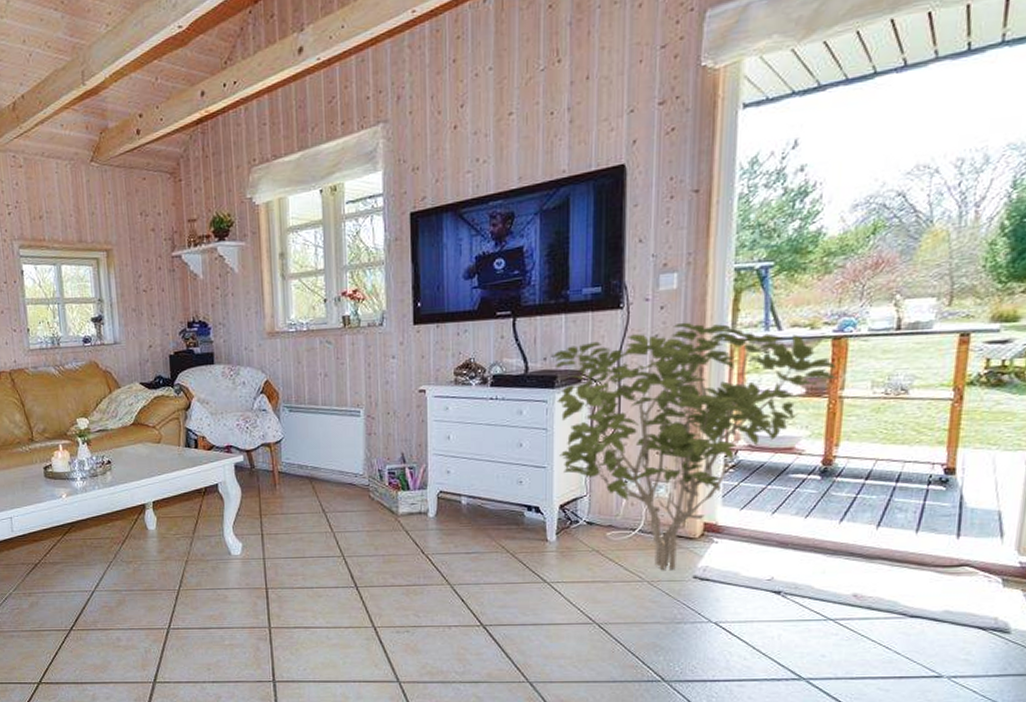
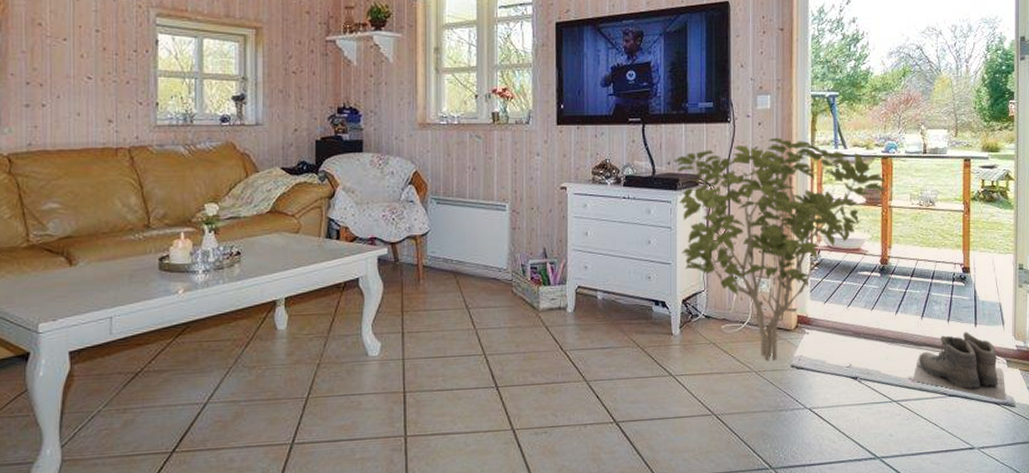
boots: none [859,544,997,625] -> present [913,332,1005,400]

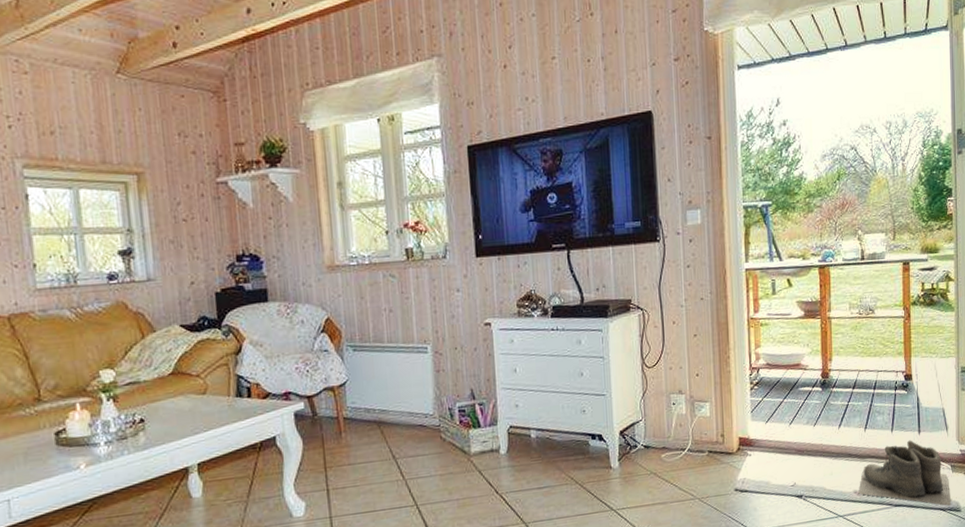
shrub: present [675,137,888,360] -> none [604,253,826,486]

